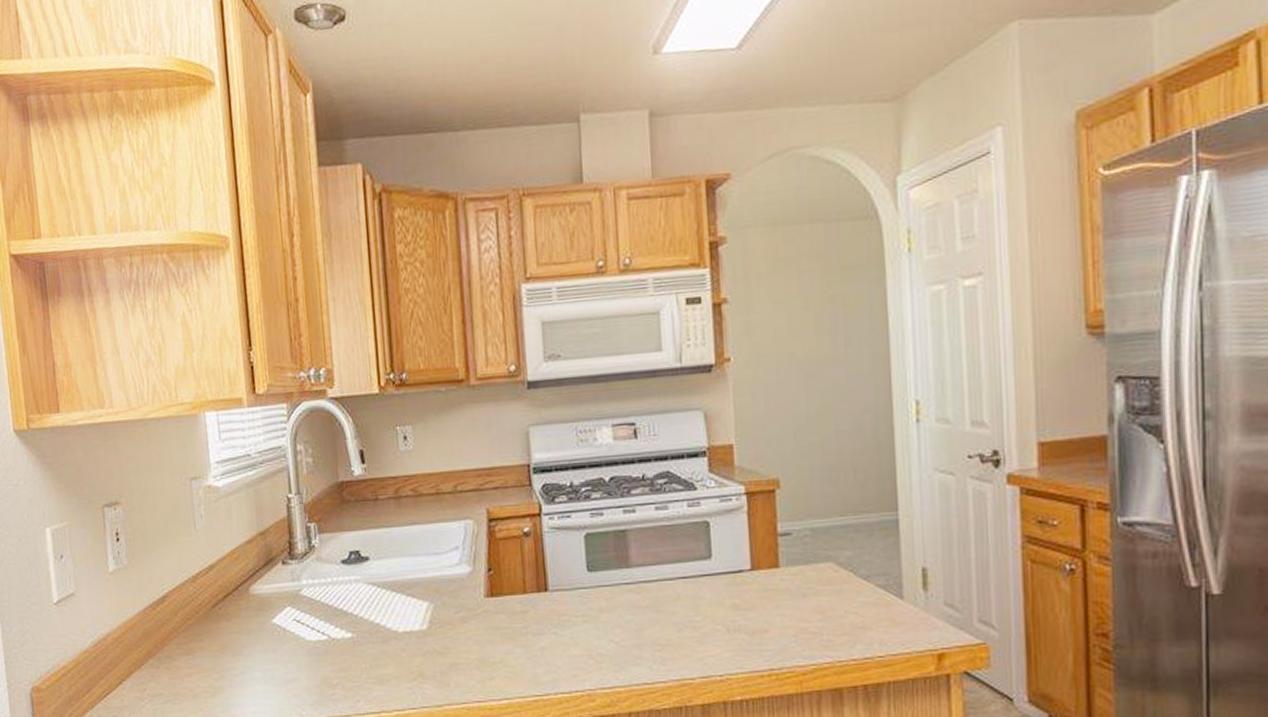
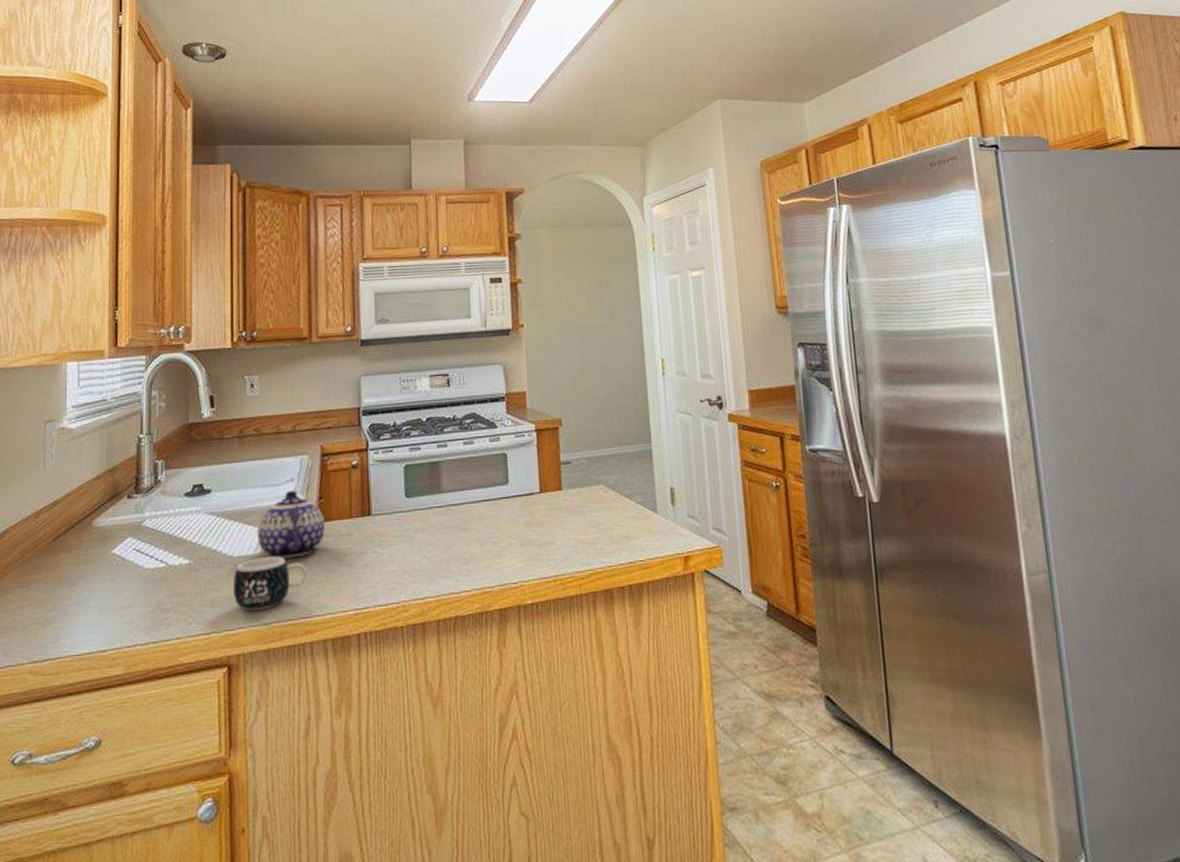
mug: none [399,633,481,691] -> present [233,556,308,611]
teapot: none [422,559,497,636] -> present [257,490,325,559]

